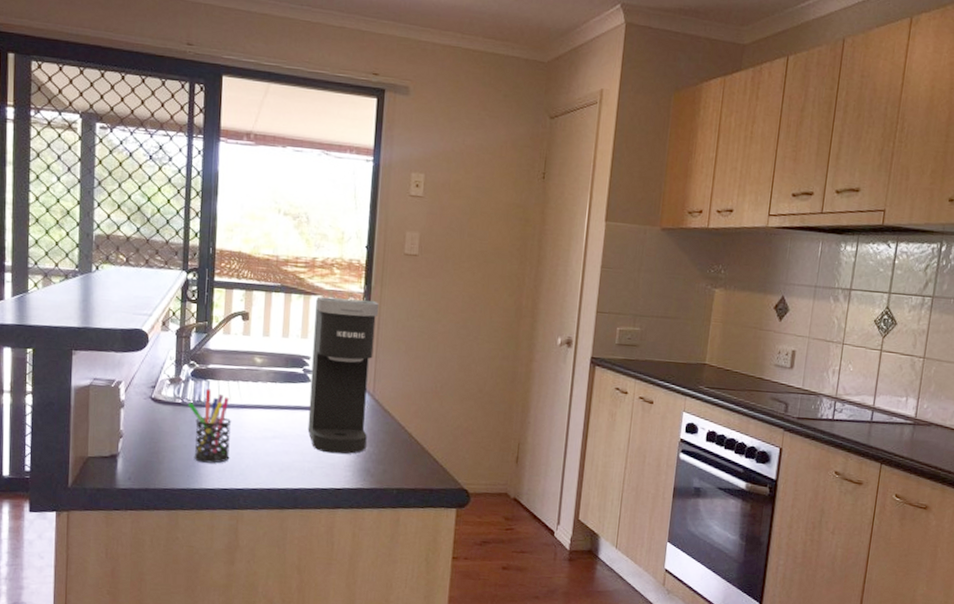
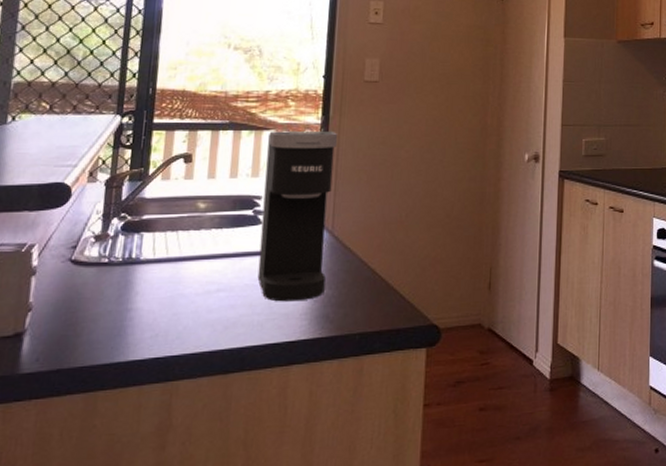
pen holder: present [187,388,231,464] -> none [115,243,167,330]

